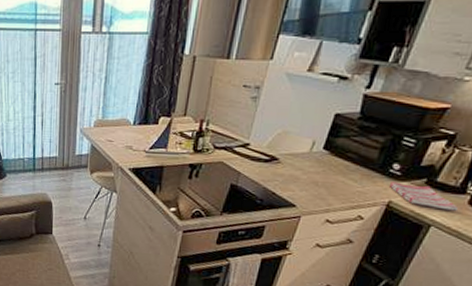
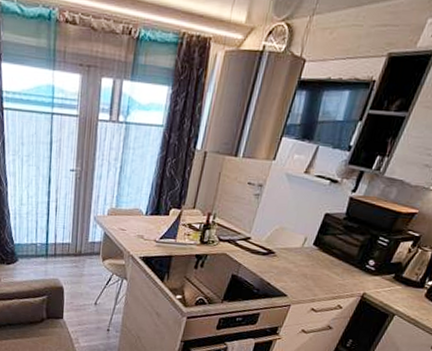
dish towel: present [390,182,458,211] -> none [365,276,417,302]

